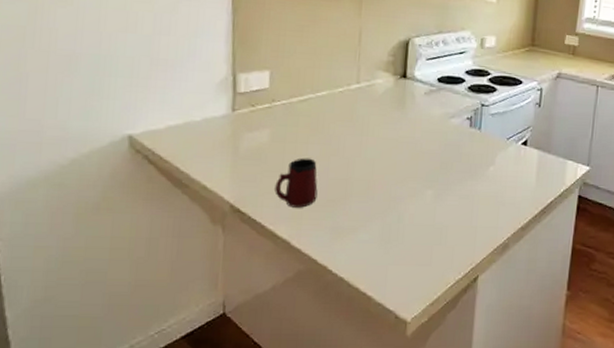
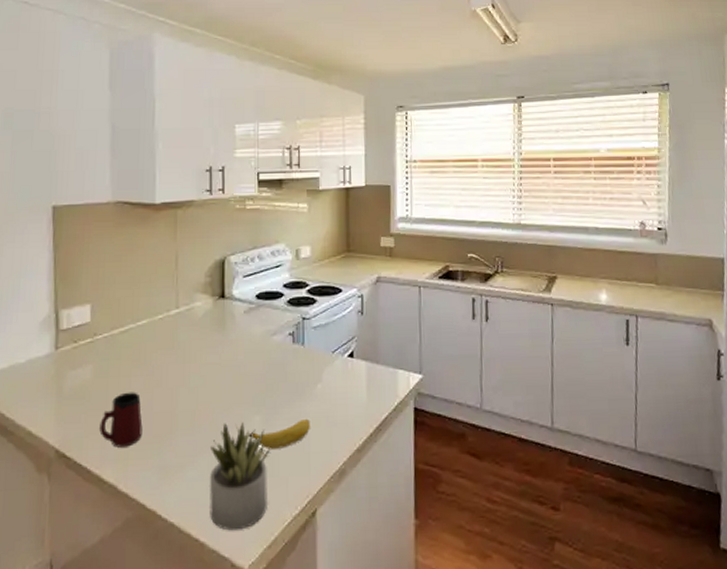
succulent plant: none [378,194,439,288] -> present [210,422,270,531]
banana: none [420,196,480,221] -> present [249,418,310,449]

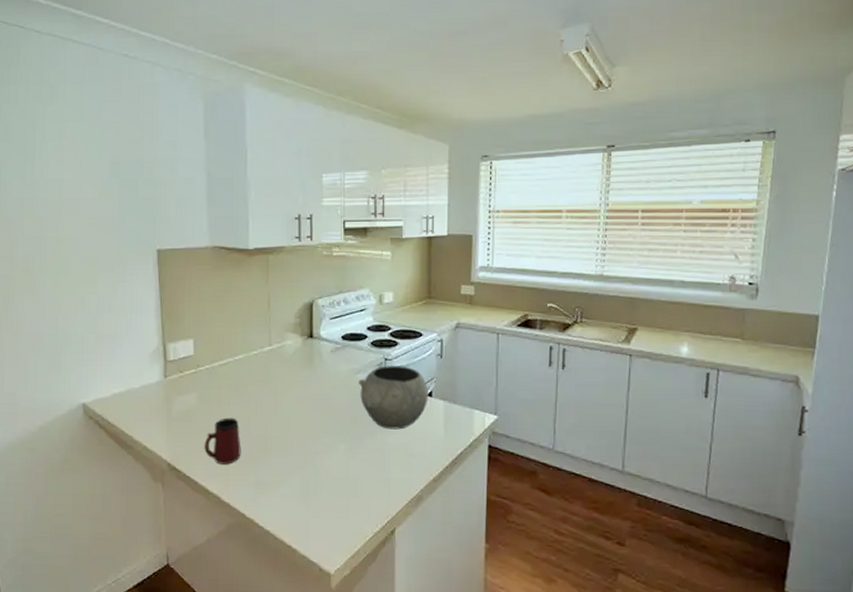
succulent plant: present [210,422,270,531] -> none [300,449,354,541]
banana: present [249,418,310,449] -> none [335,449,390,474]
bowl: none [275,325,350,396] -> present [359,366,428,430]

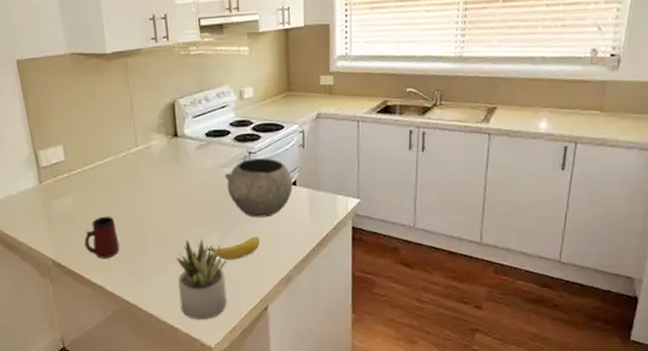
succulent plant: none [300,449,354,541] -> present [176,239,227,320]
banana: none [335,449,390,474] -> present [208,236,260,260]

